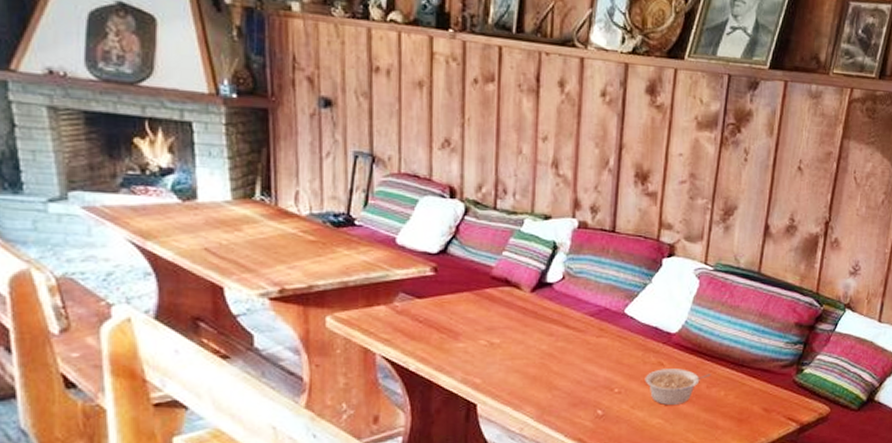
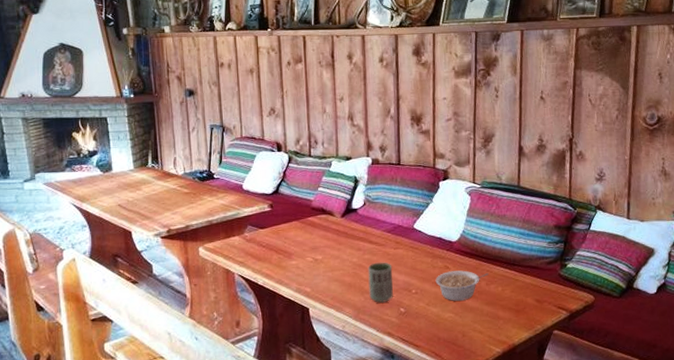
cup: none [559,352,592,402] -> present [368,262,393,303]

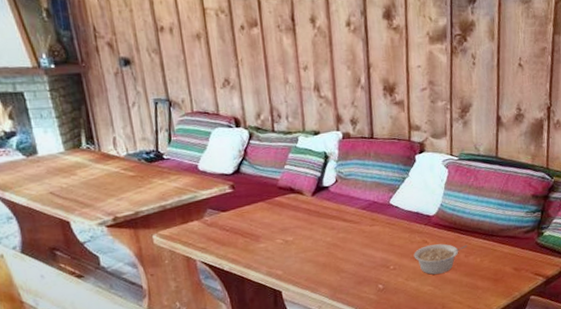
cup: present [368,262,393,303] -> none [343,239,371,281]

